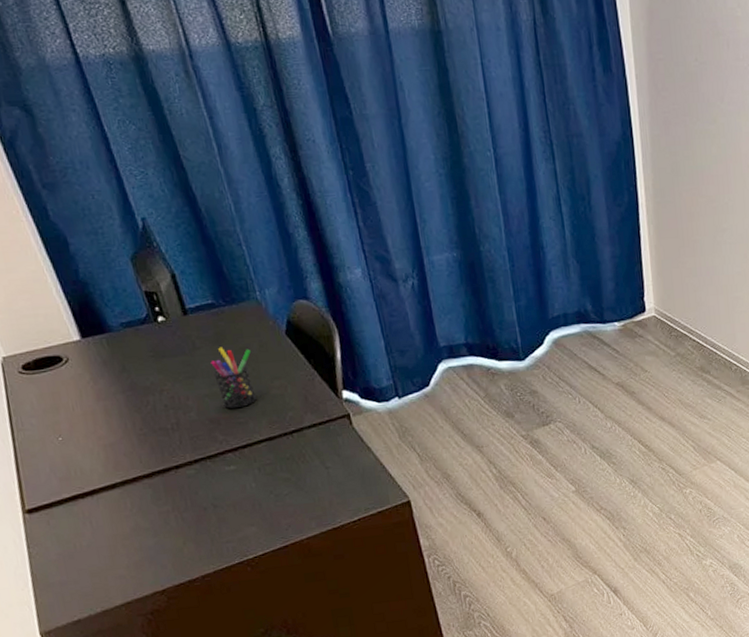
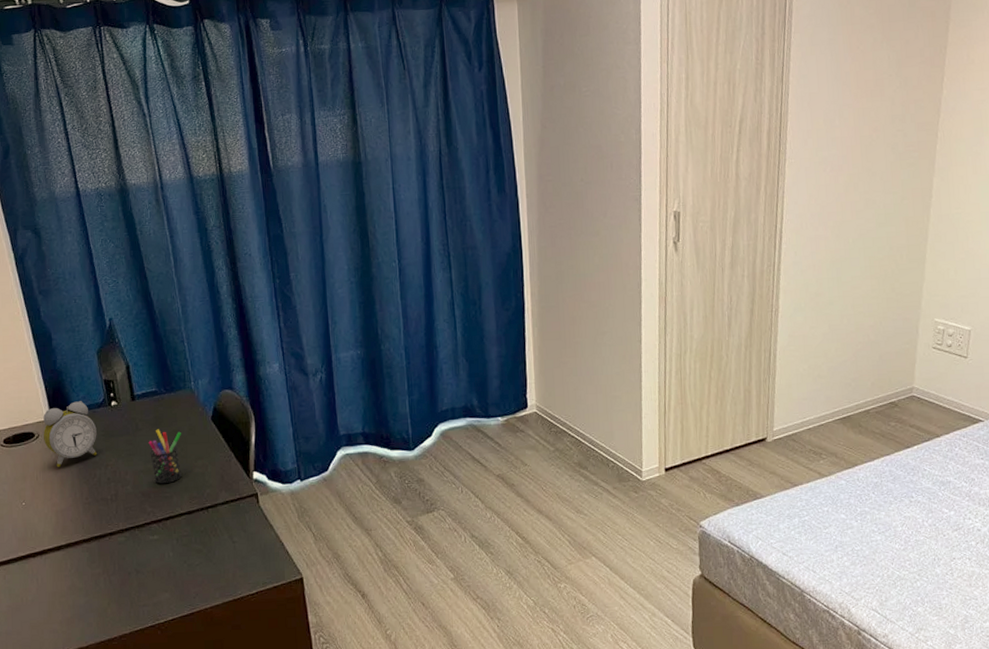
alarm clock: none [70,317,148,396] -> present [43,401,98,468]

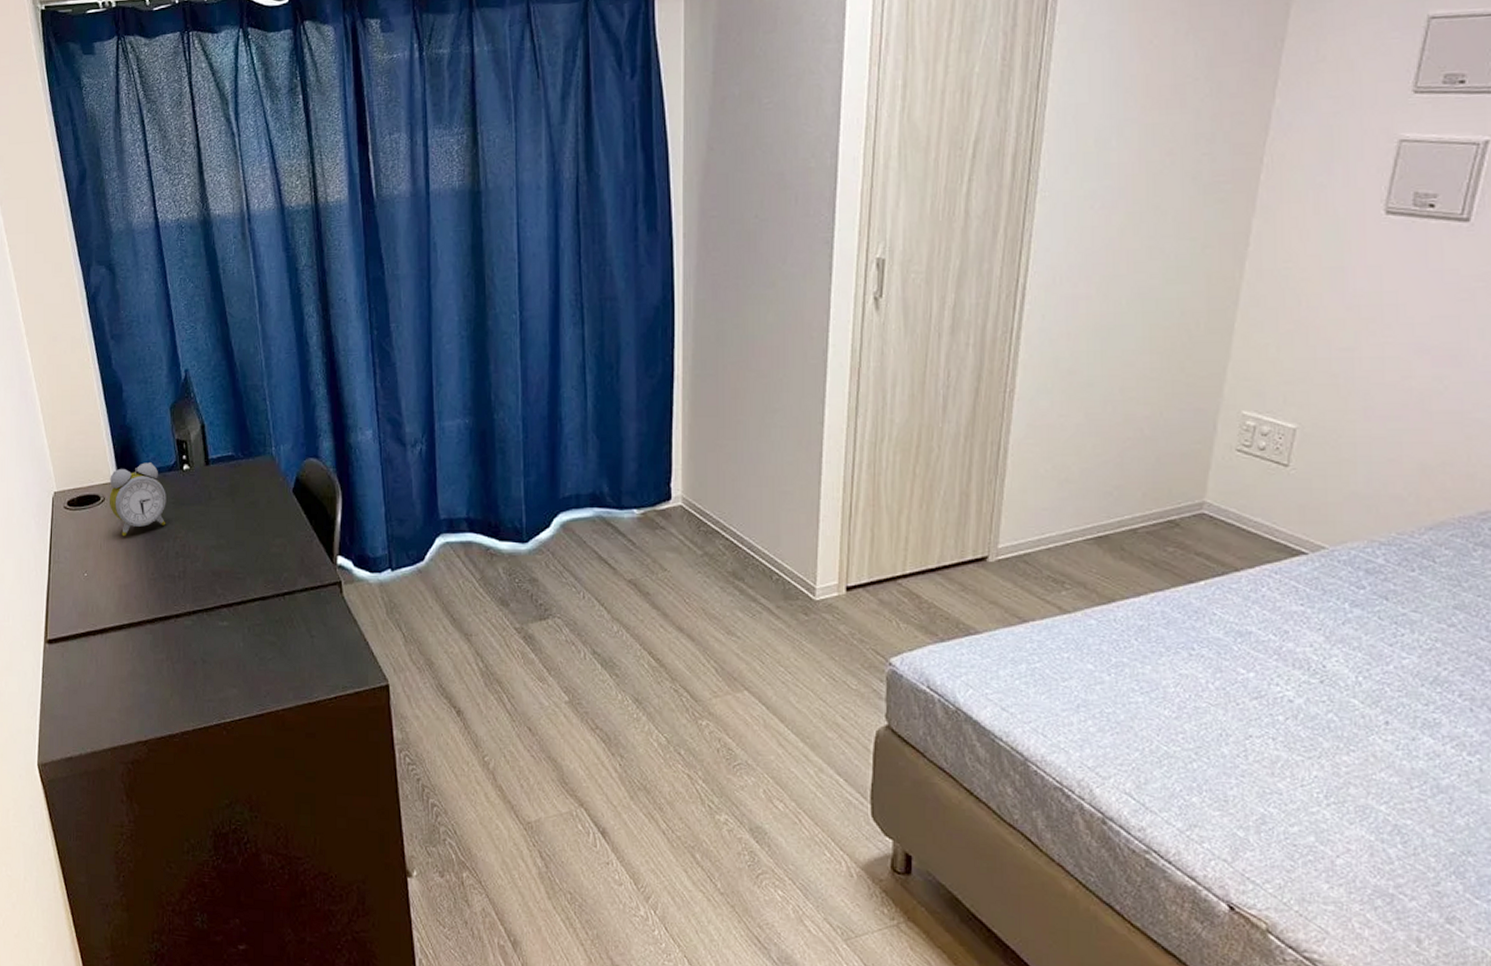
pen holder: present [148,429,182,484] -> none [222,499,260,562]

